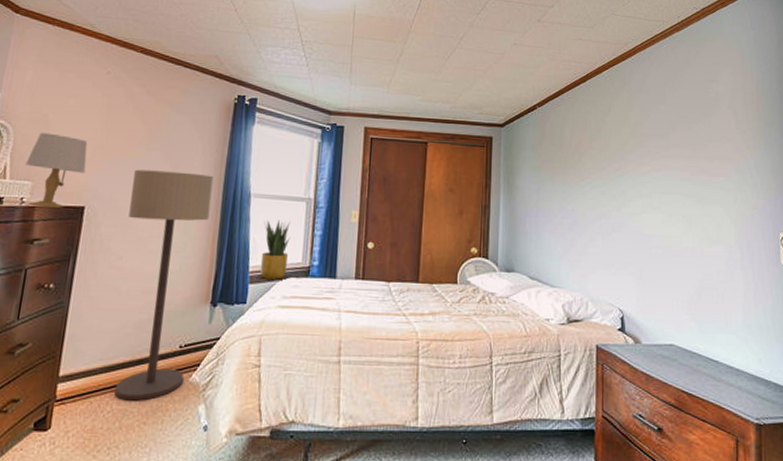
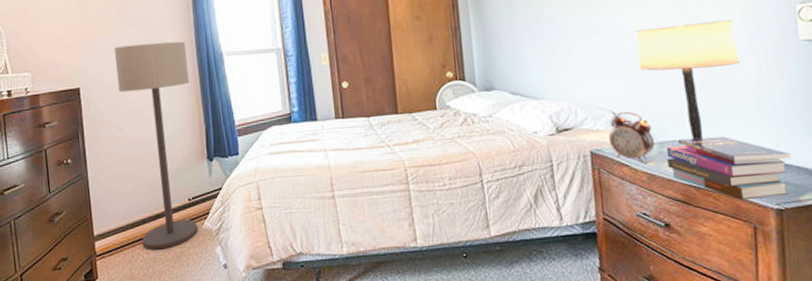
table lamp: present [26,132,88,209] -> none [21,26,72,95]
planter: present [260,220,291,280] -> none [240,73,270,130]
alarm clock: none [614,310,654,363] -> present [608,111,654,163]
table lamp: none [646,233,732,346] -> present [635,20,740,139]
books: none [664,344,770,412] -> present [666,136,791,201]

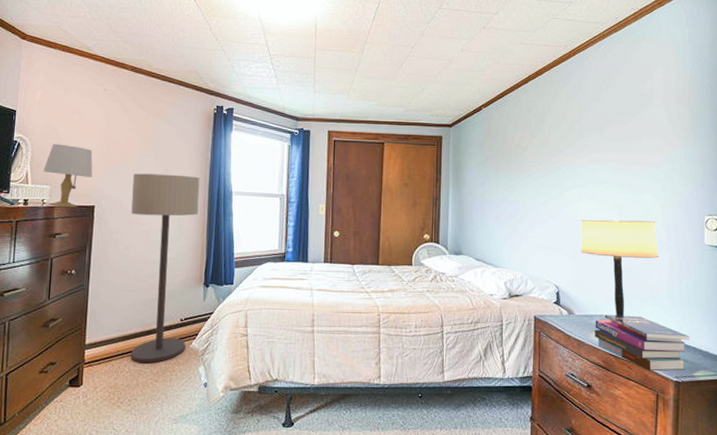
table lamp: none [21,26,72,95] -> present [43,143,93,208]
alarm clock: present [608,111,654,163] -> none [550,286,586,331]

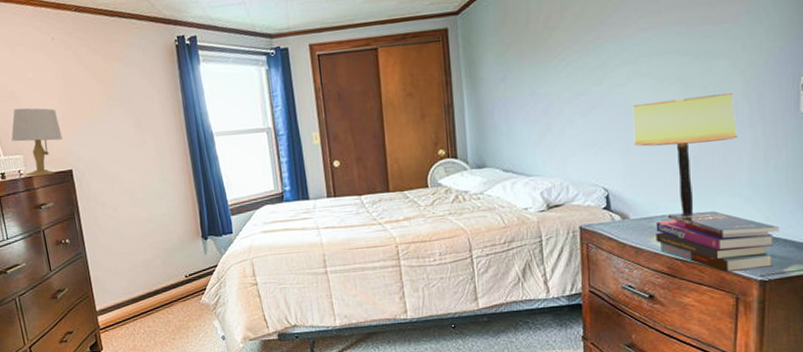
floor lamp: present [131,173,200,364] -> none [104,121,196,324]

